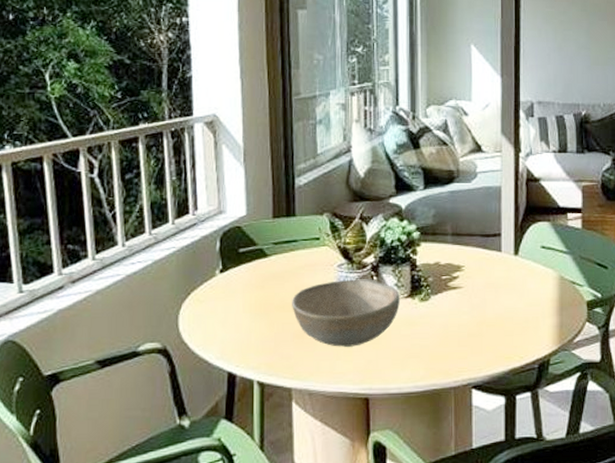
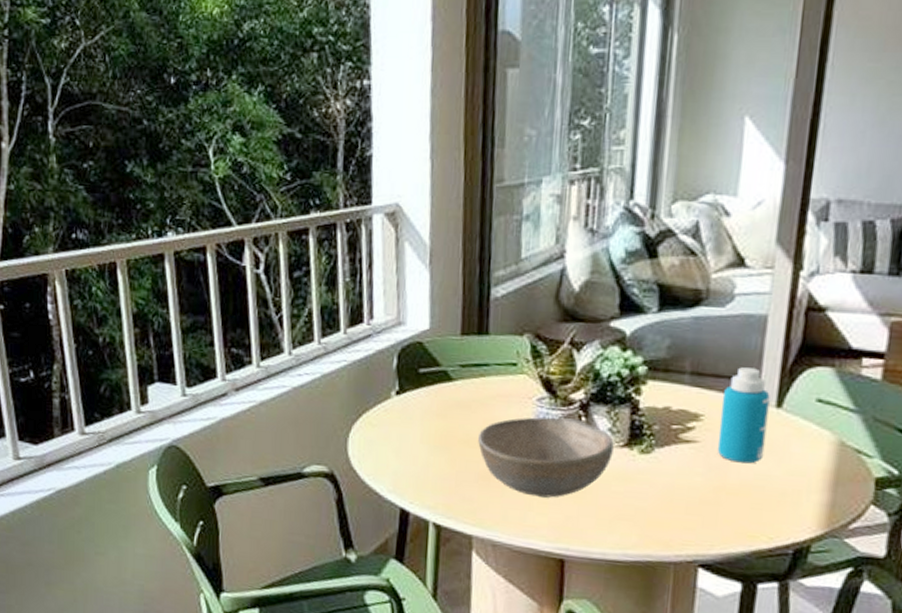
bottle: none [476,227,510,301] -> present [717,367,770,464]

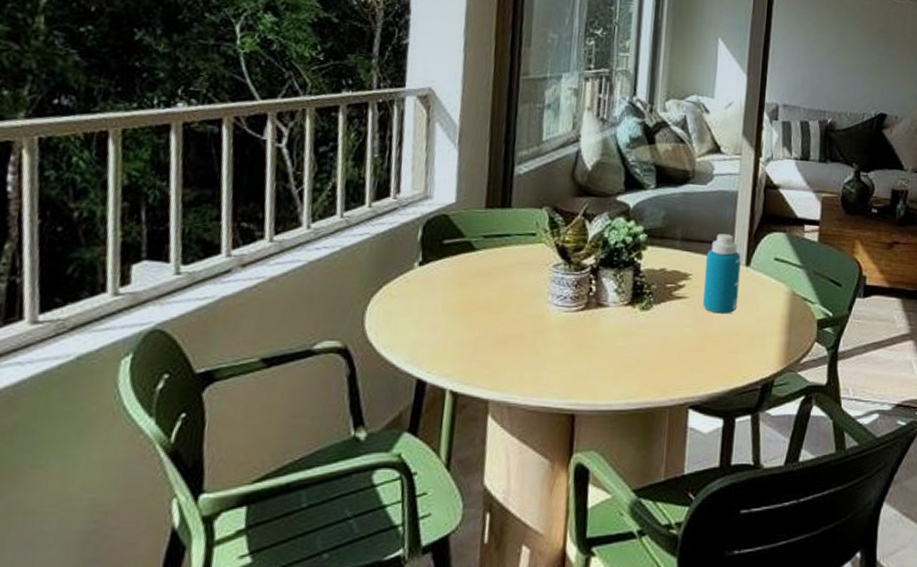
bowl: present [478,417,614,498] -> none [498,281,619,356]

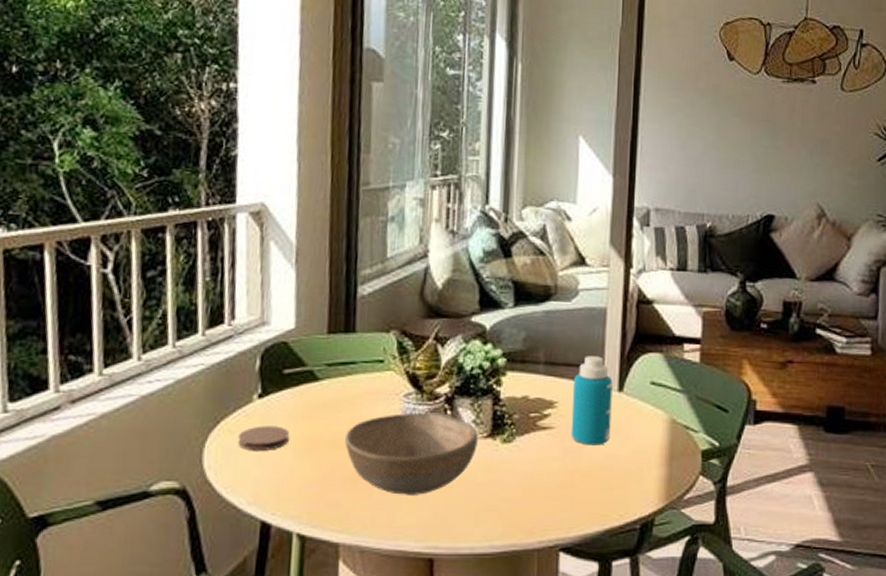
coaster: none [398,291,447,314] -> present [238,425,290,450]
bowl: none [498,281,619,356] -> present [345,411,478,495]

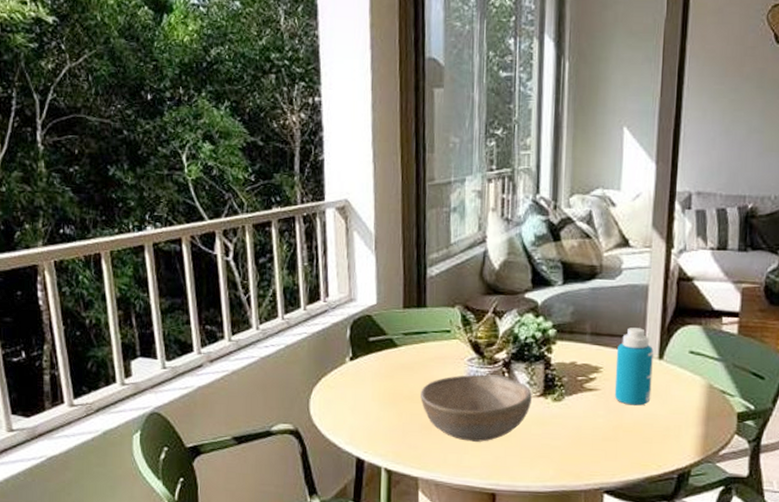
coaster: present [238,425,290,450] -> none [336,382,376,402]

